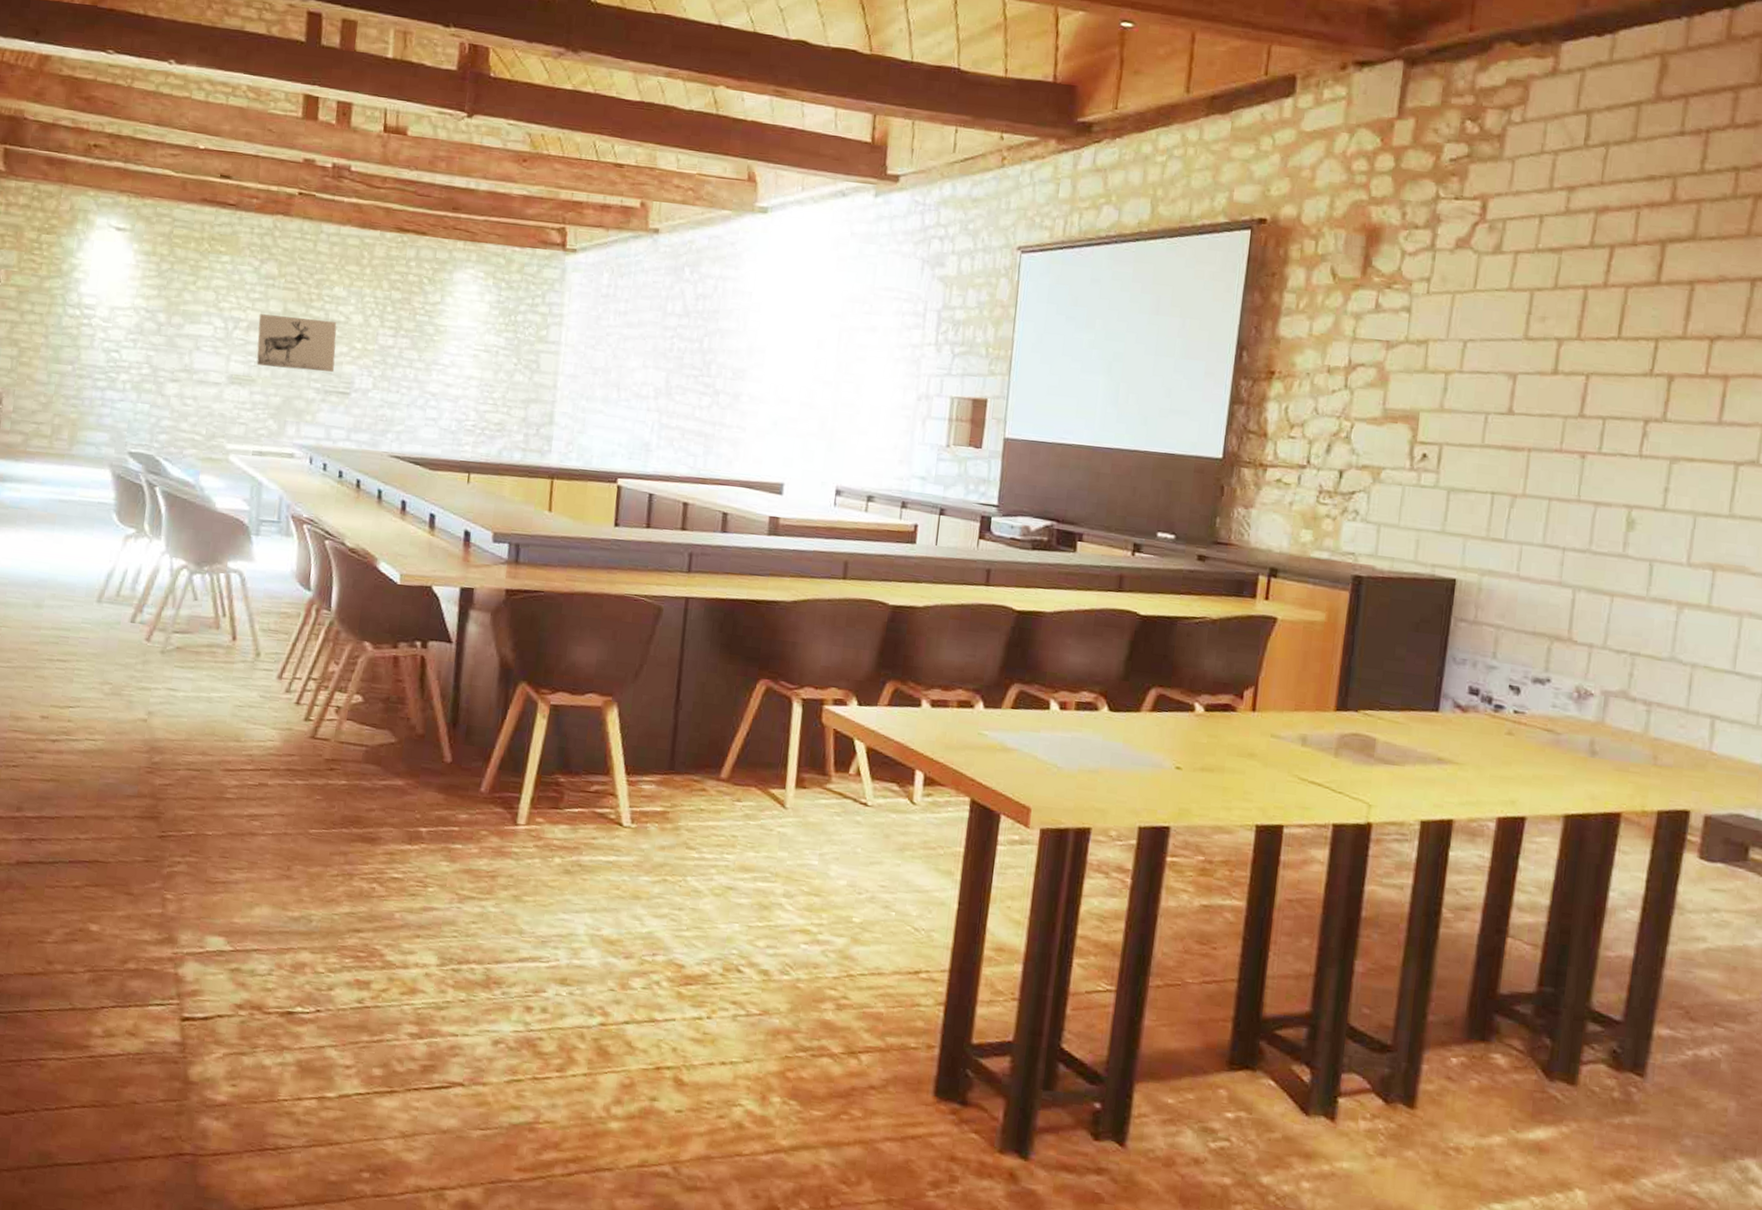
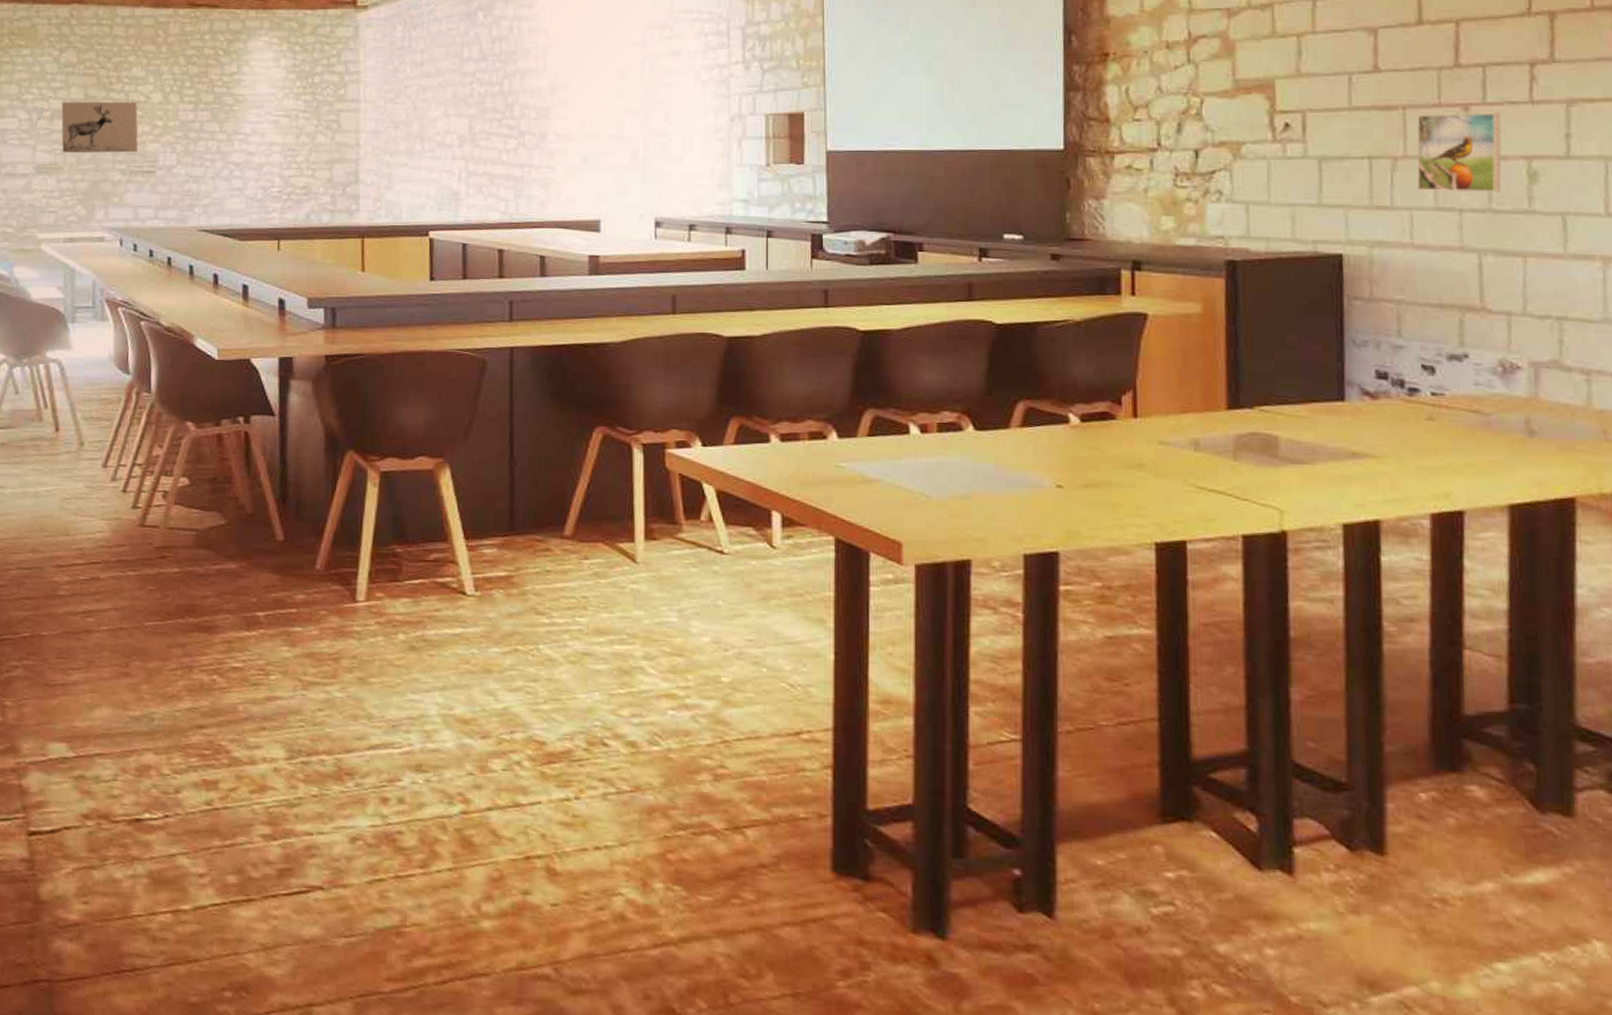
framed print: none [1530,457,1612,535] -> present [1417,112,1501,192]

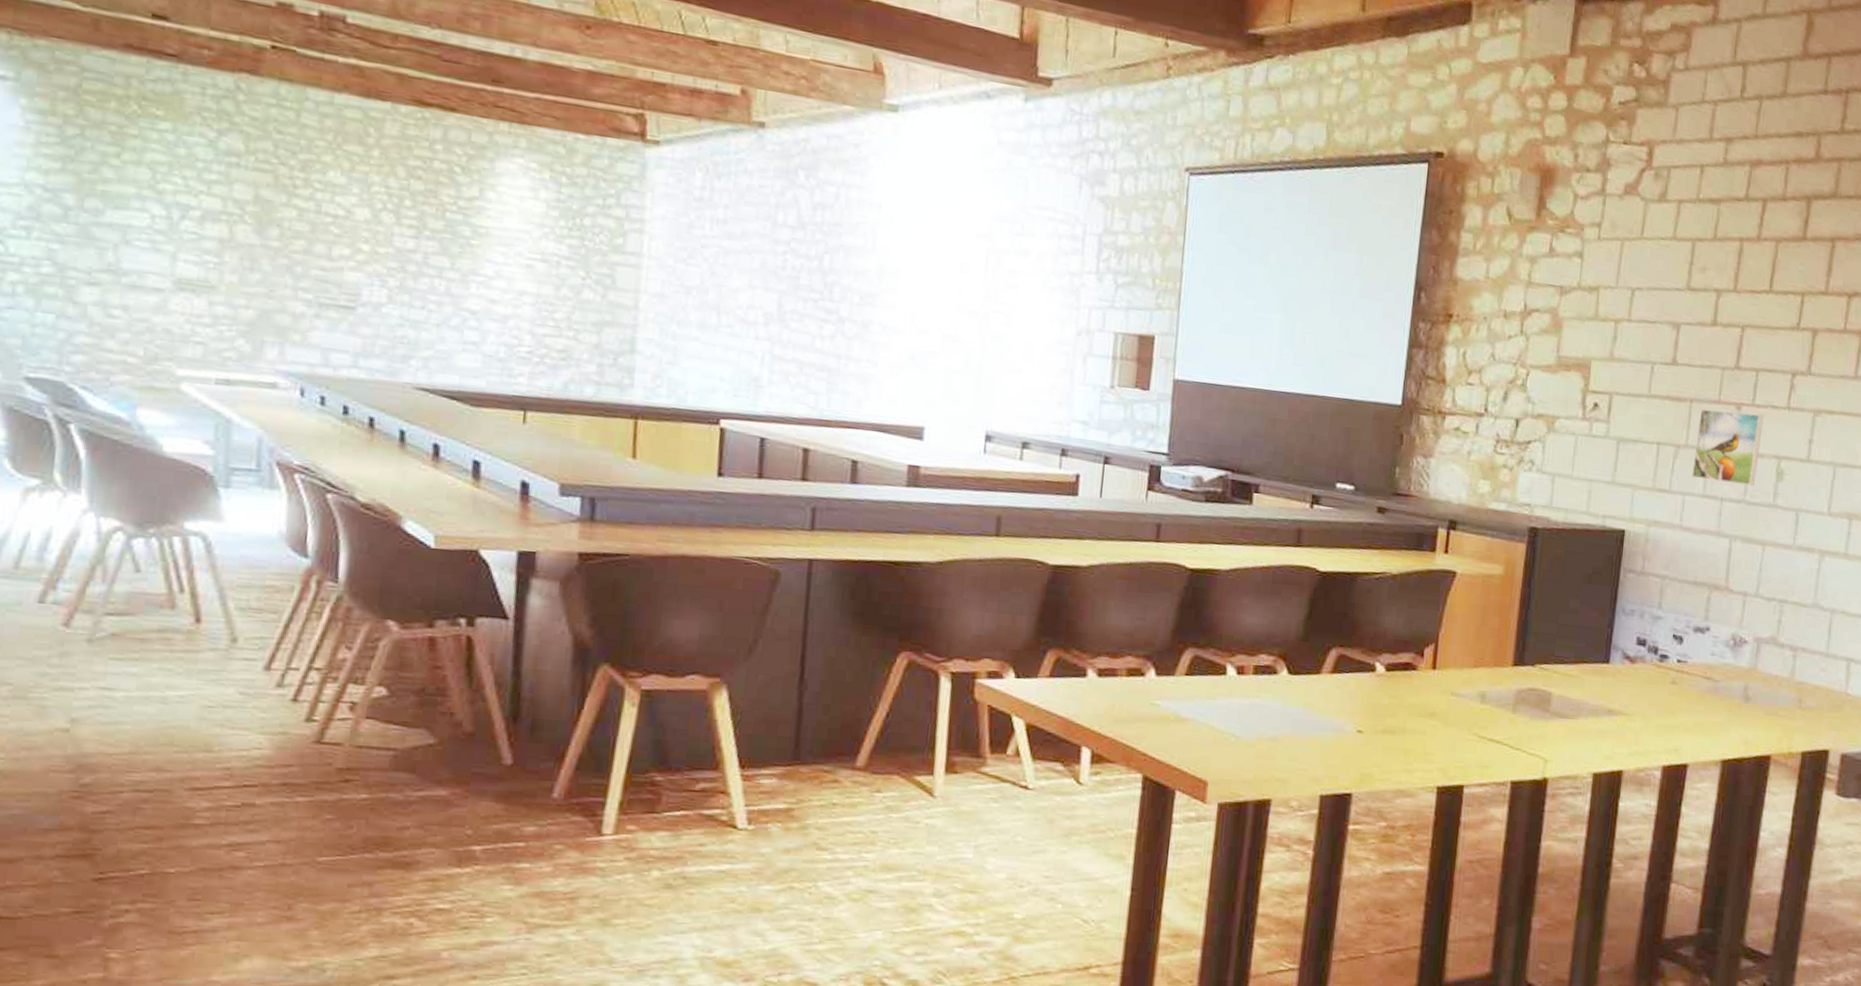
wall art: present [61,101,138,153] -> none [217,201,334,280]

